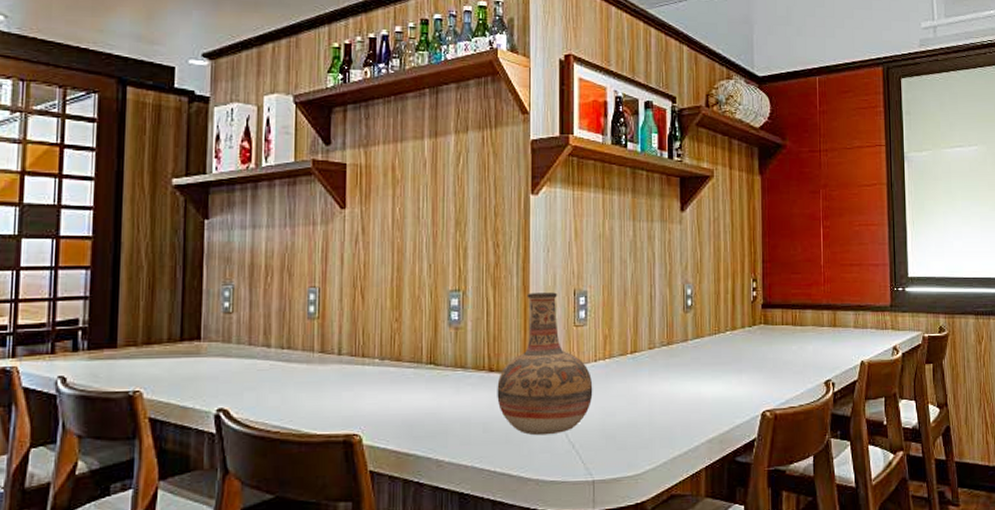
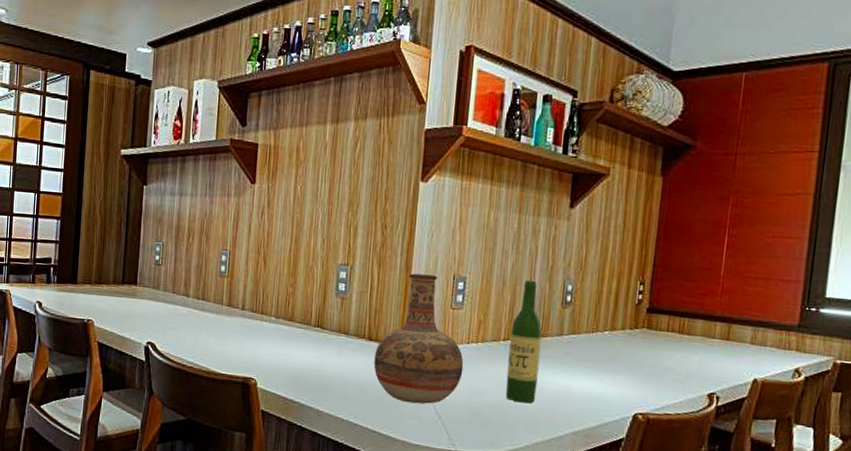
wine bottle: none [637,288,668,417] -> present [505,280,542,403]

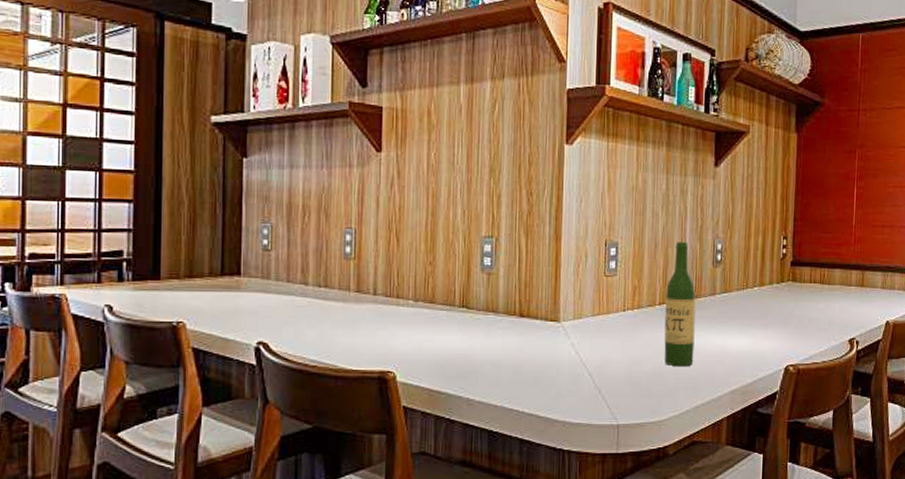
vase: present [373,273,464,404] -> none [527,242,621,380]

